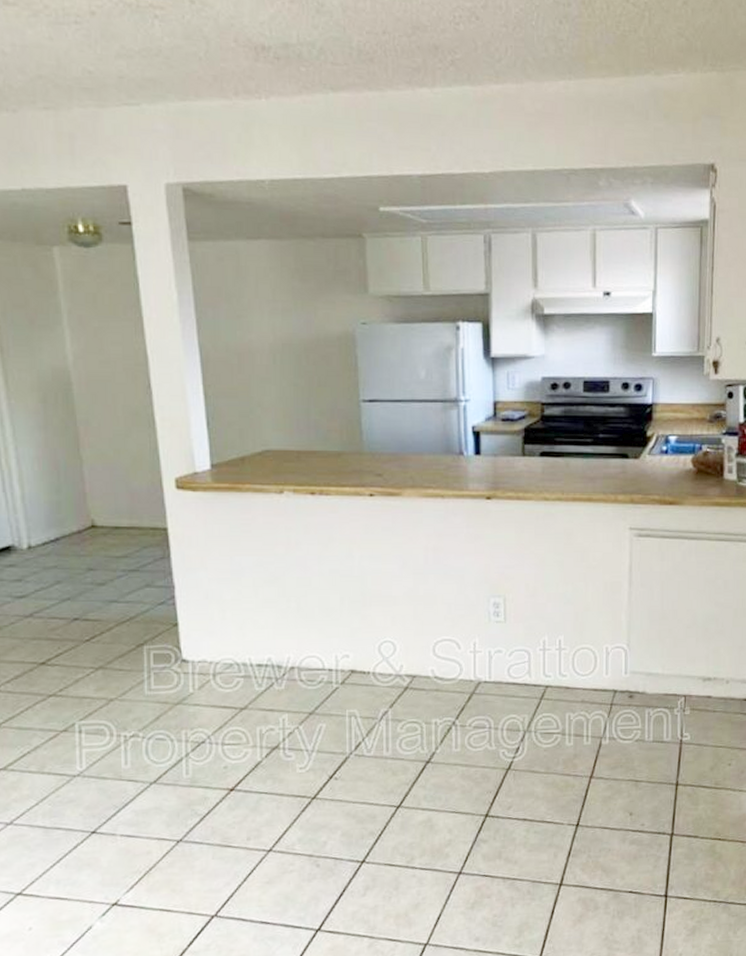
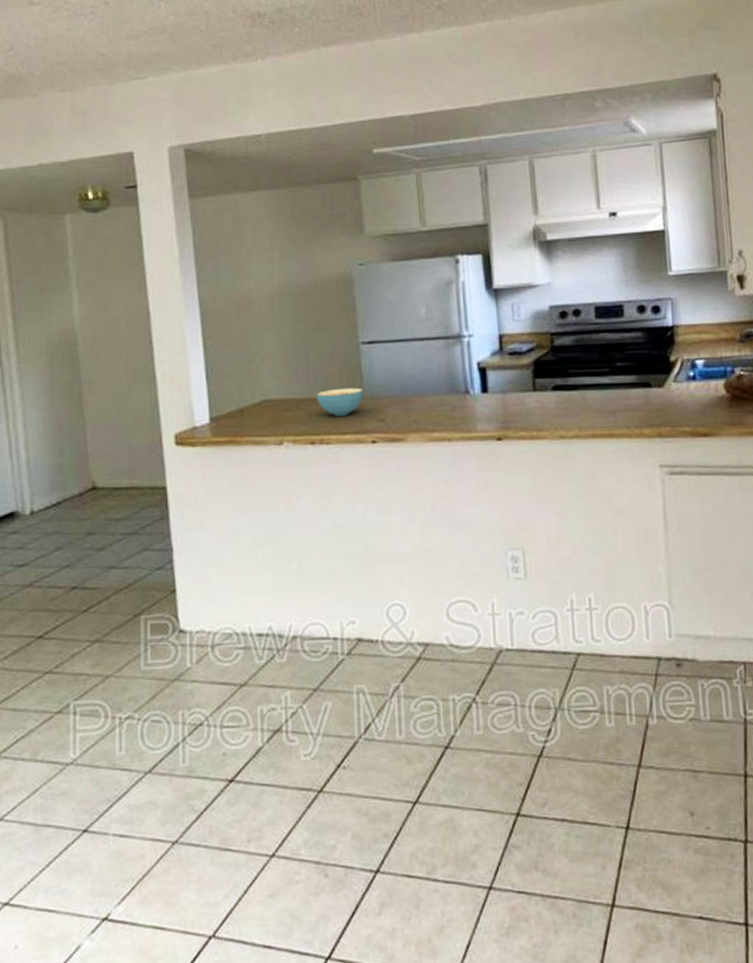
cereal bowl: none [316,443,363,469] -> present [315,387,364,416]

